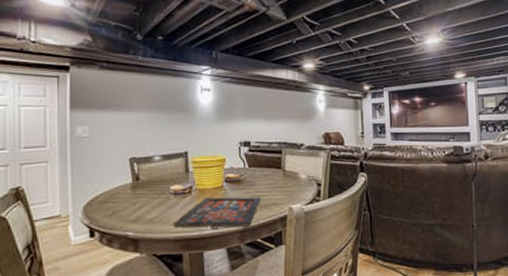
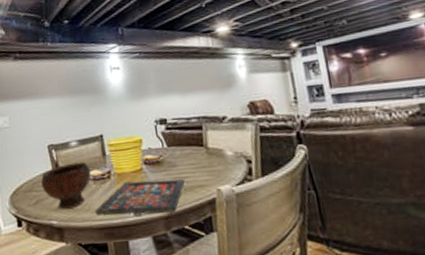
bowl: none [120,176,172,222] -> present [41,162,91,210]

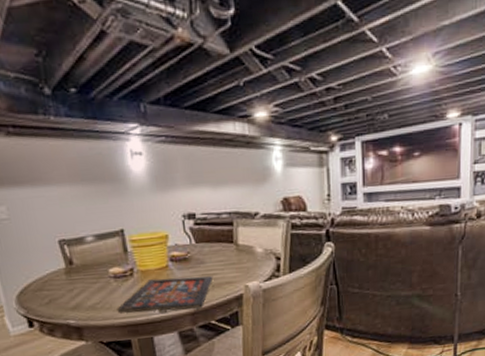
bowl: present [41,162,91,210] -> none [53,258,112,309]

